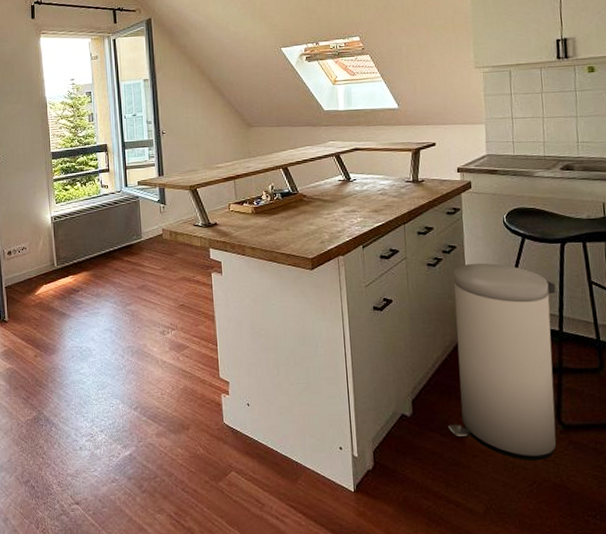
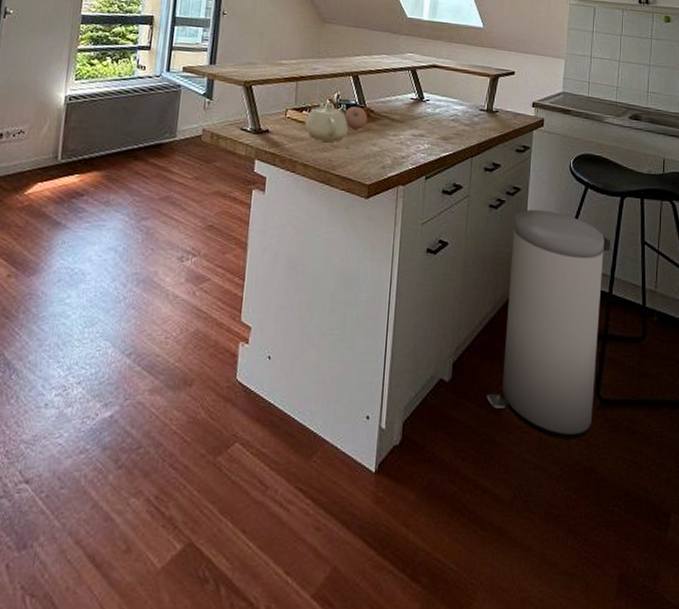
teapot: none [247,193,286,227] -> present [304,102,349,142]
fruit: none [280,193,302,213] -> present [344,106,368,130]

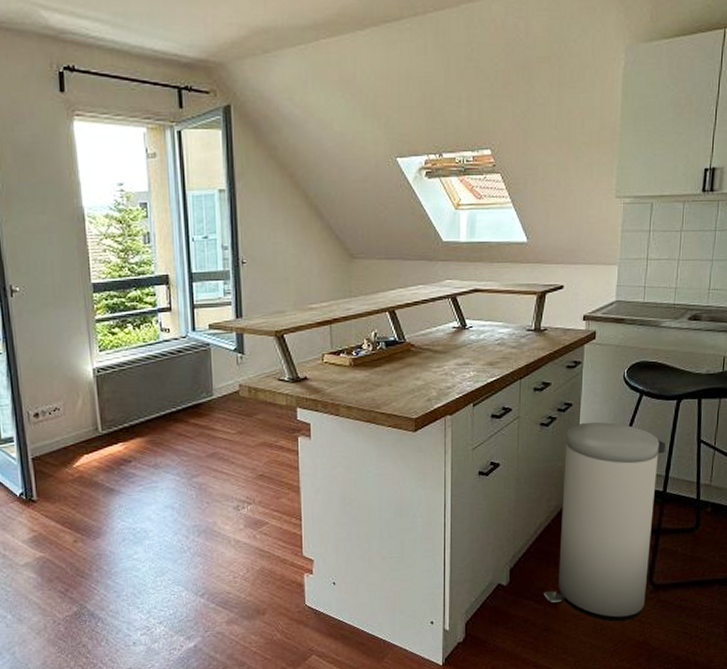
teapot: present [304,102,349,142] -> none [343,342,390,382]
fruit: present [344,106,368,130] -> none [384,342,409,366]

